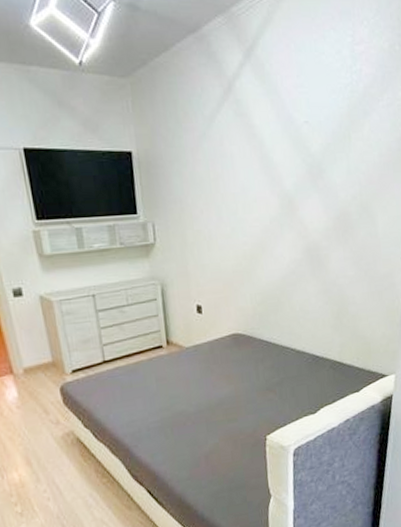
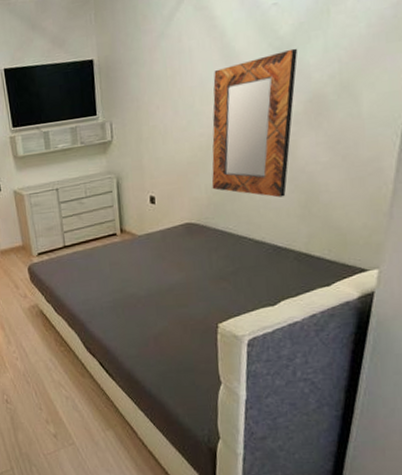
home mirror: none [254,167,327,309] -> present [212,48,298,198]

